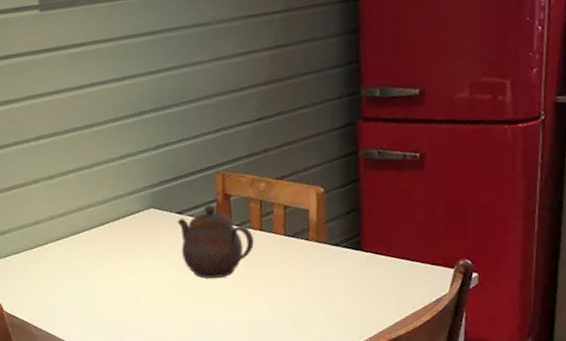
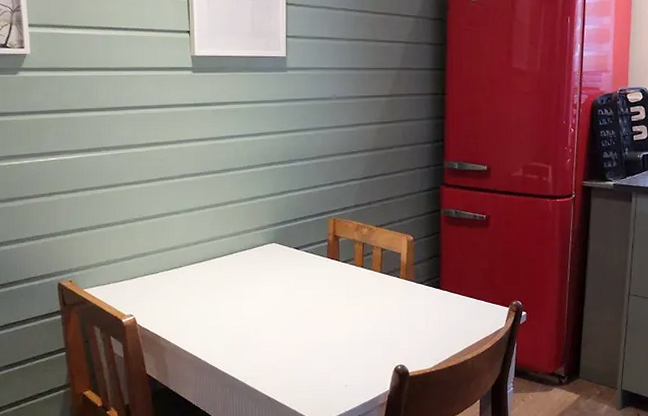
teapot: present [177,205,254,279] -> none [294,243,356,305]

